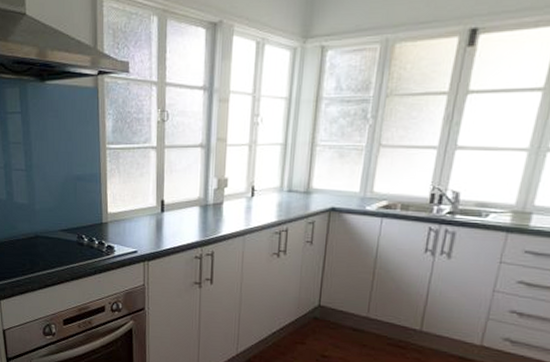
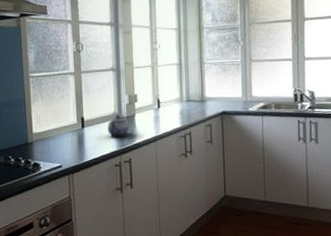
teapot: none [190,200,215,227] -> present [107,115,129,138]

